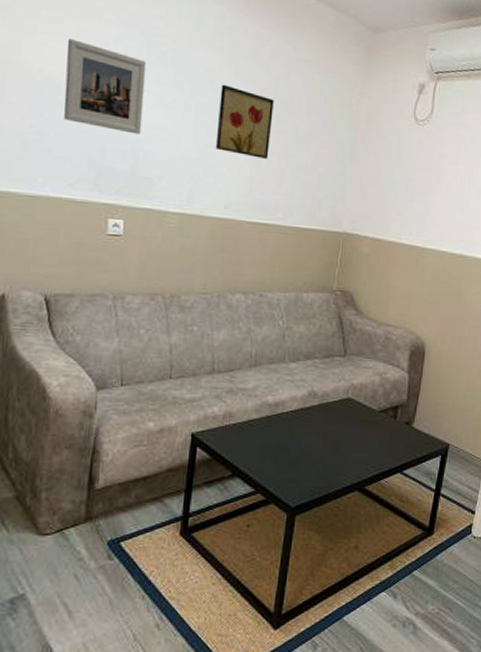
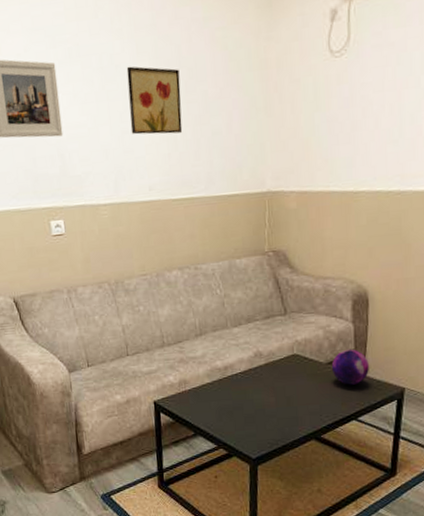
decorative orb: none [383,399,419,436] -> present [331,349,369,385]

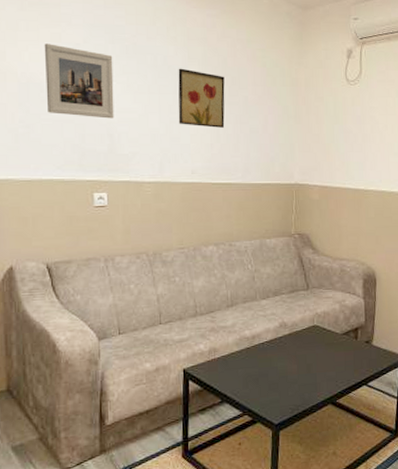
decorative orb: present [331,349,369,385] -> none [346,321,377,354]

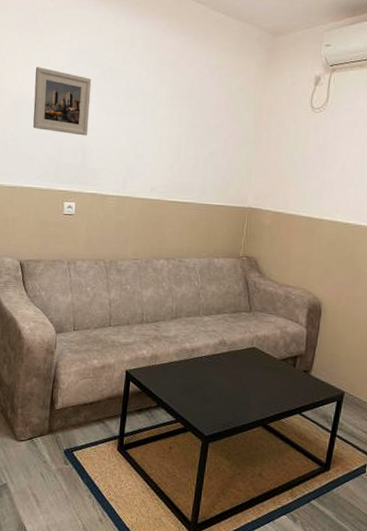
wall art: present [178,68,225,128] -> none [143,91,190,149]

